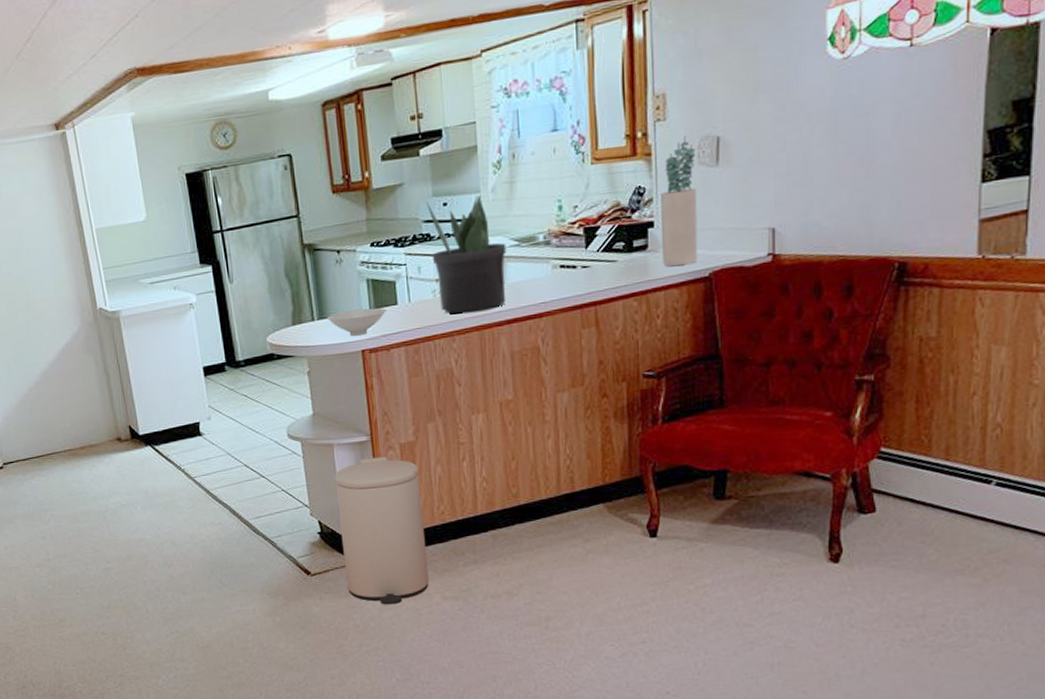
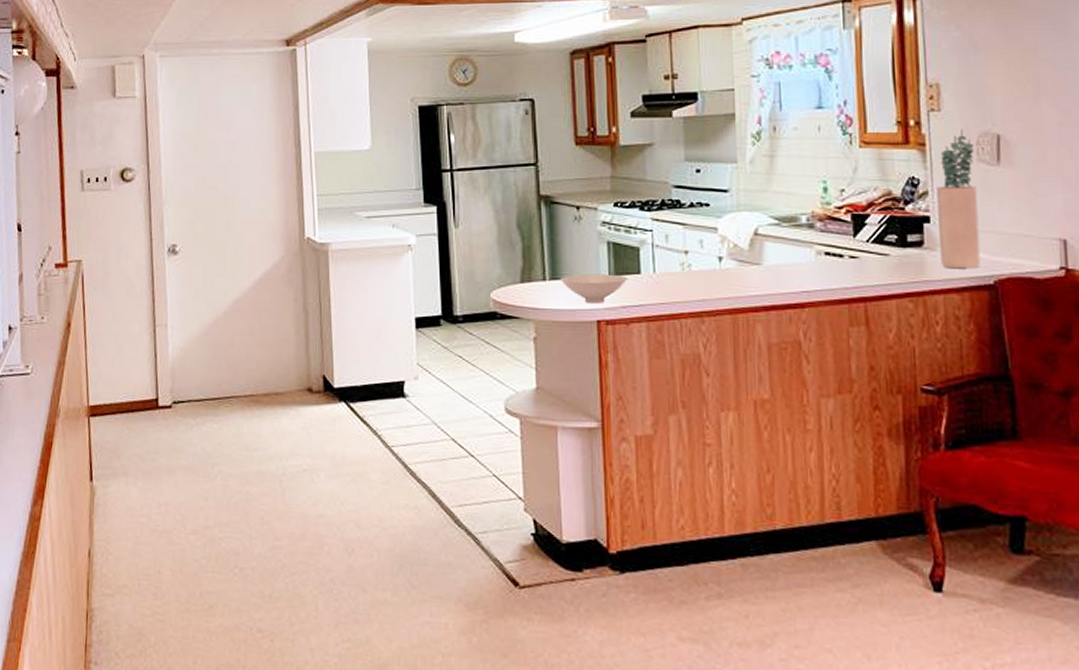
pedal bin: present [334,456,429,605] -> none [556,448,662,640]
planter: present [425,195,507,315] -> none [677,166,765,295]

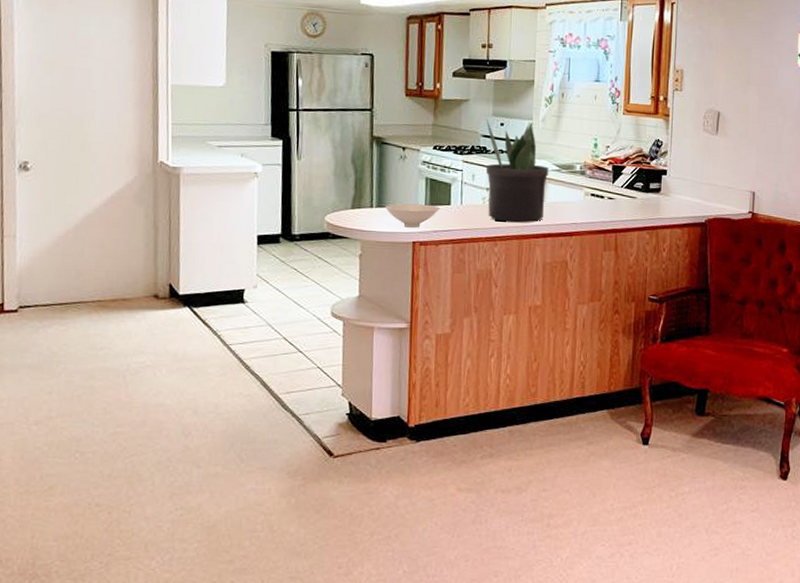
planter: none [677,166,765,295] -> present [486,119,549,224]
vase: present [937,129,981,269] -> none [671,105,702,211]

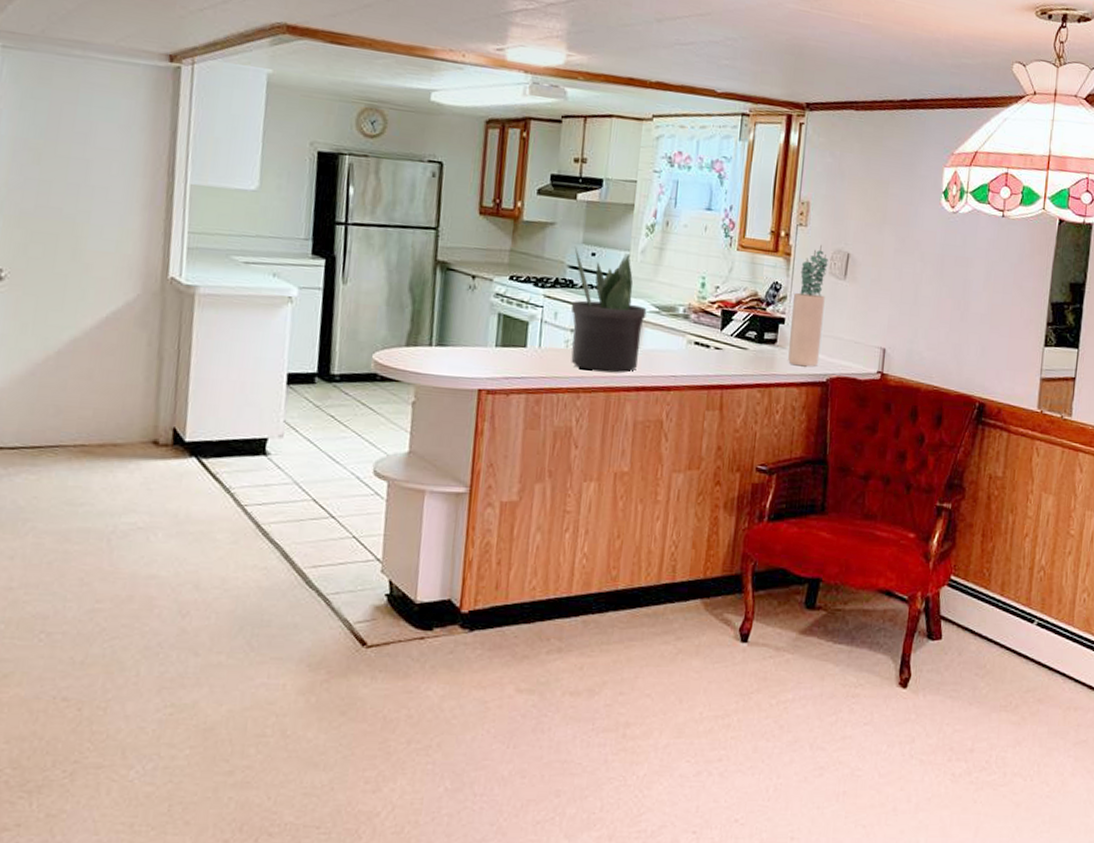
bowl: present [385,203,440,229] -> none [447,342,513,374]
vase: none [671,105,702,211] -> present [788,244,829,368]

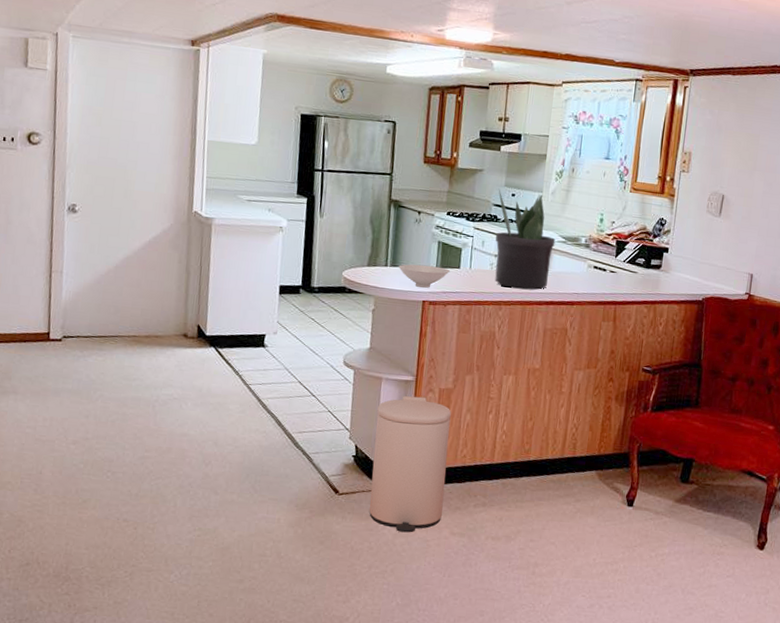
pedal bin: none [408,512,516,693] -> present [369,395,451,533]
bowl: none [447,342,513,374] -> present [399,264,450,289]
vase: present [788,244,829,368] -> none [670,187,706,289]

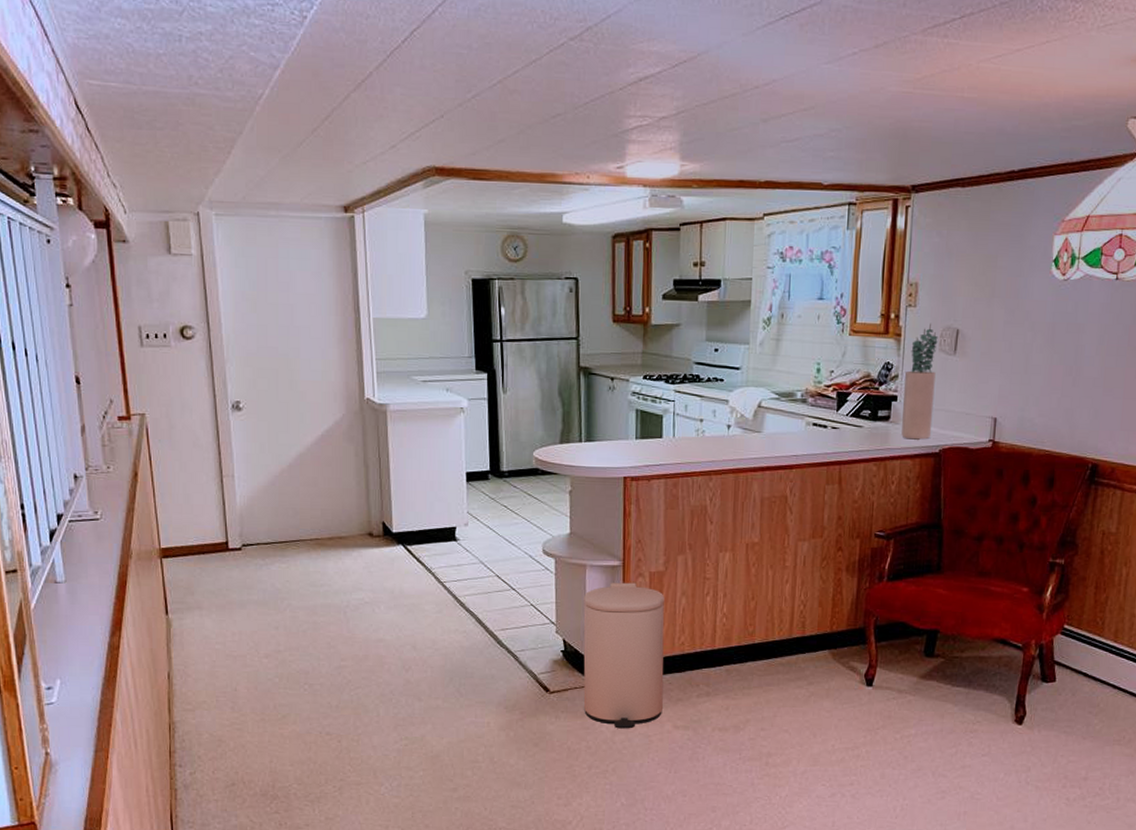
bowl: present [399,264,450,289] -> none [594,437,651,464]
planter: present [495,189,556,291] -> none [699,345,768,457]
vase: none [670,187,706,289] -> present [901,323,938,440]

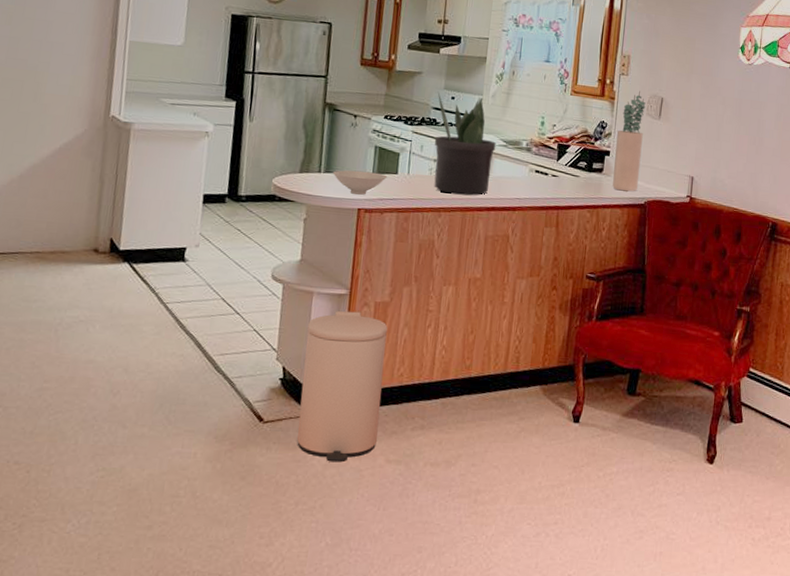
bowl: none [594,437,651,464] -> present [333,170,387,196]
planter: none [699,345,768,457] -> present [434,92,496,196]

